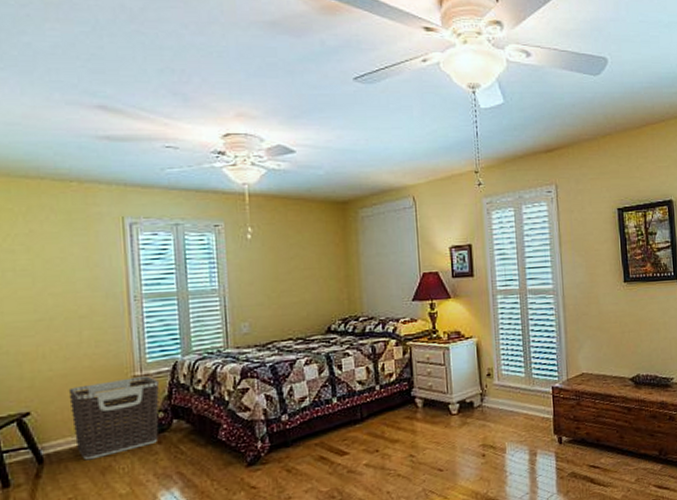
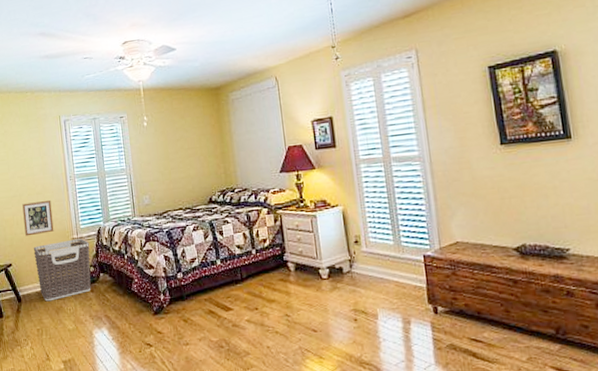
picture frame: none [53,327,105,375] -> present [22,200,54,236]

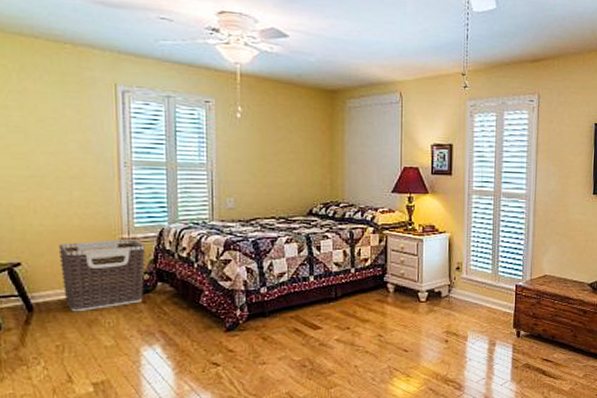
picture frame: present [22,200,54,236] -> none [45,187,94,230]

